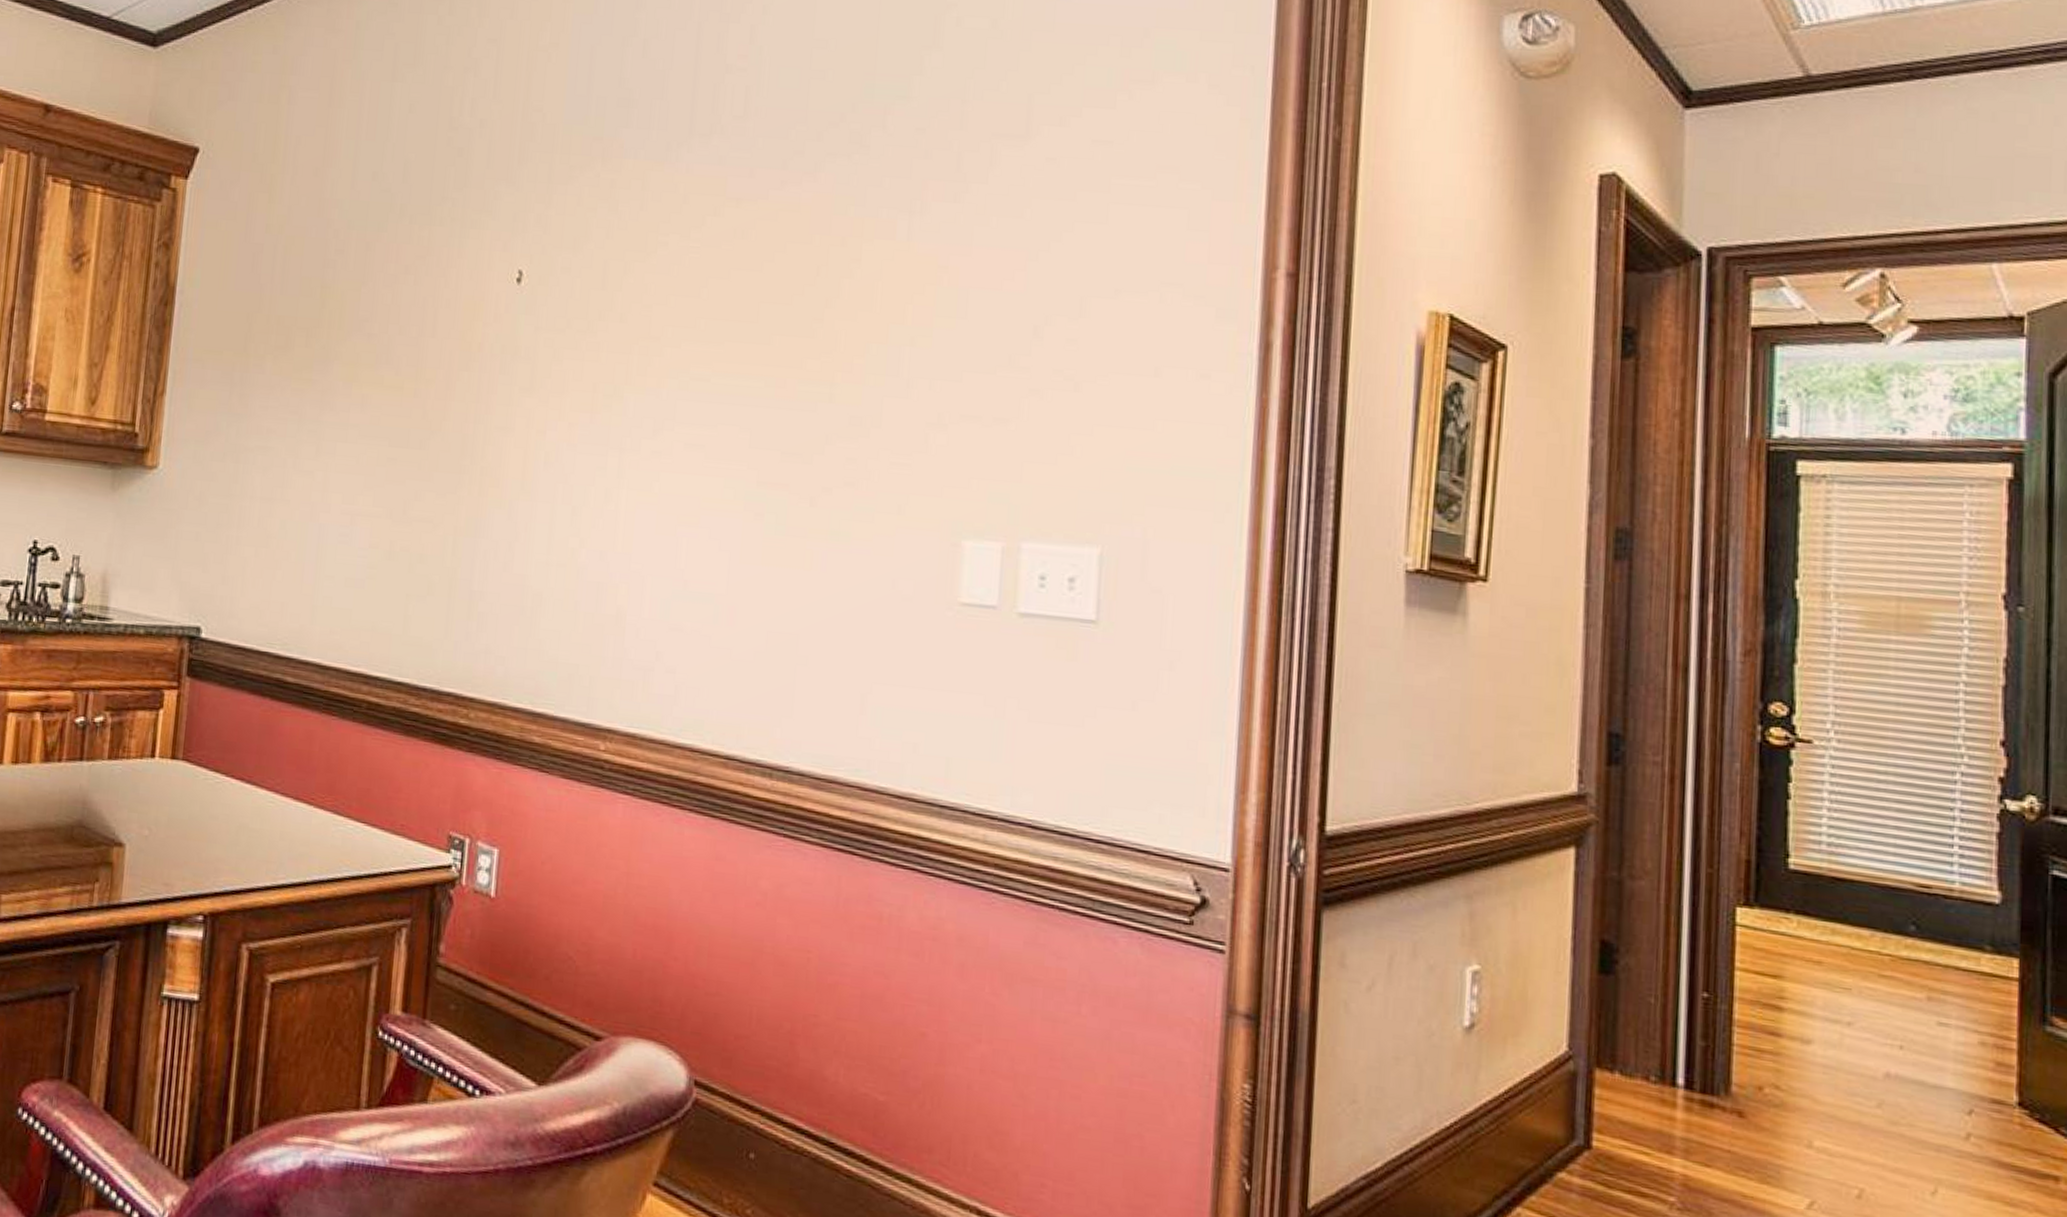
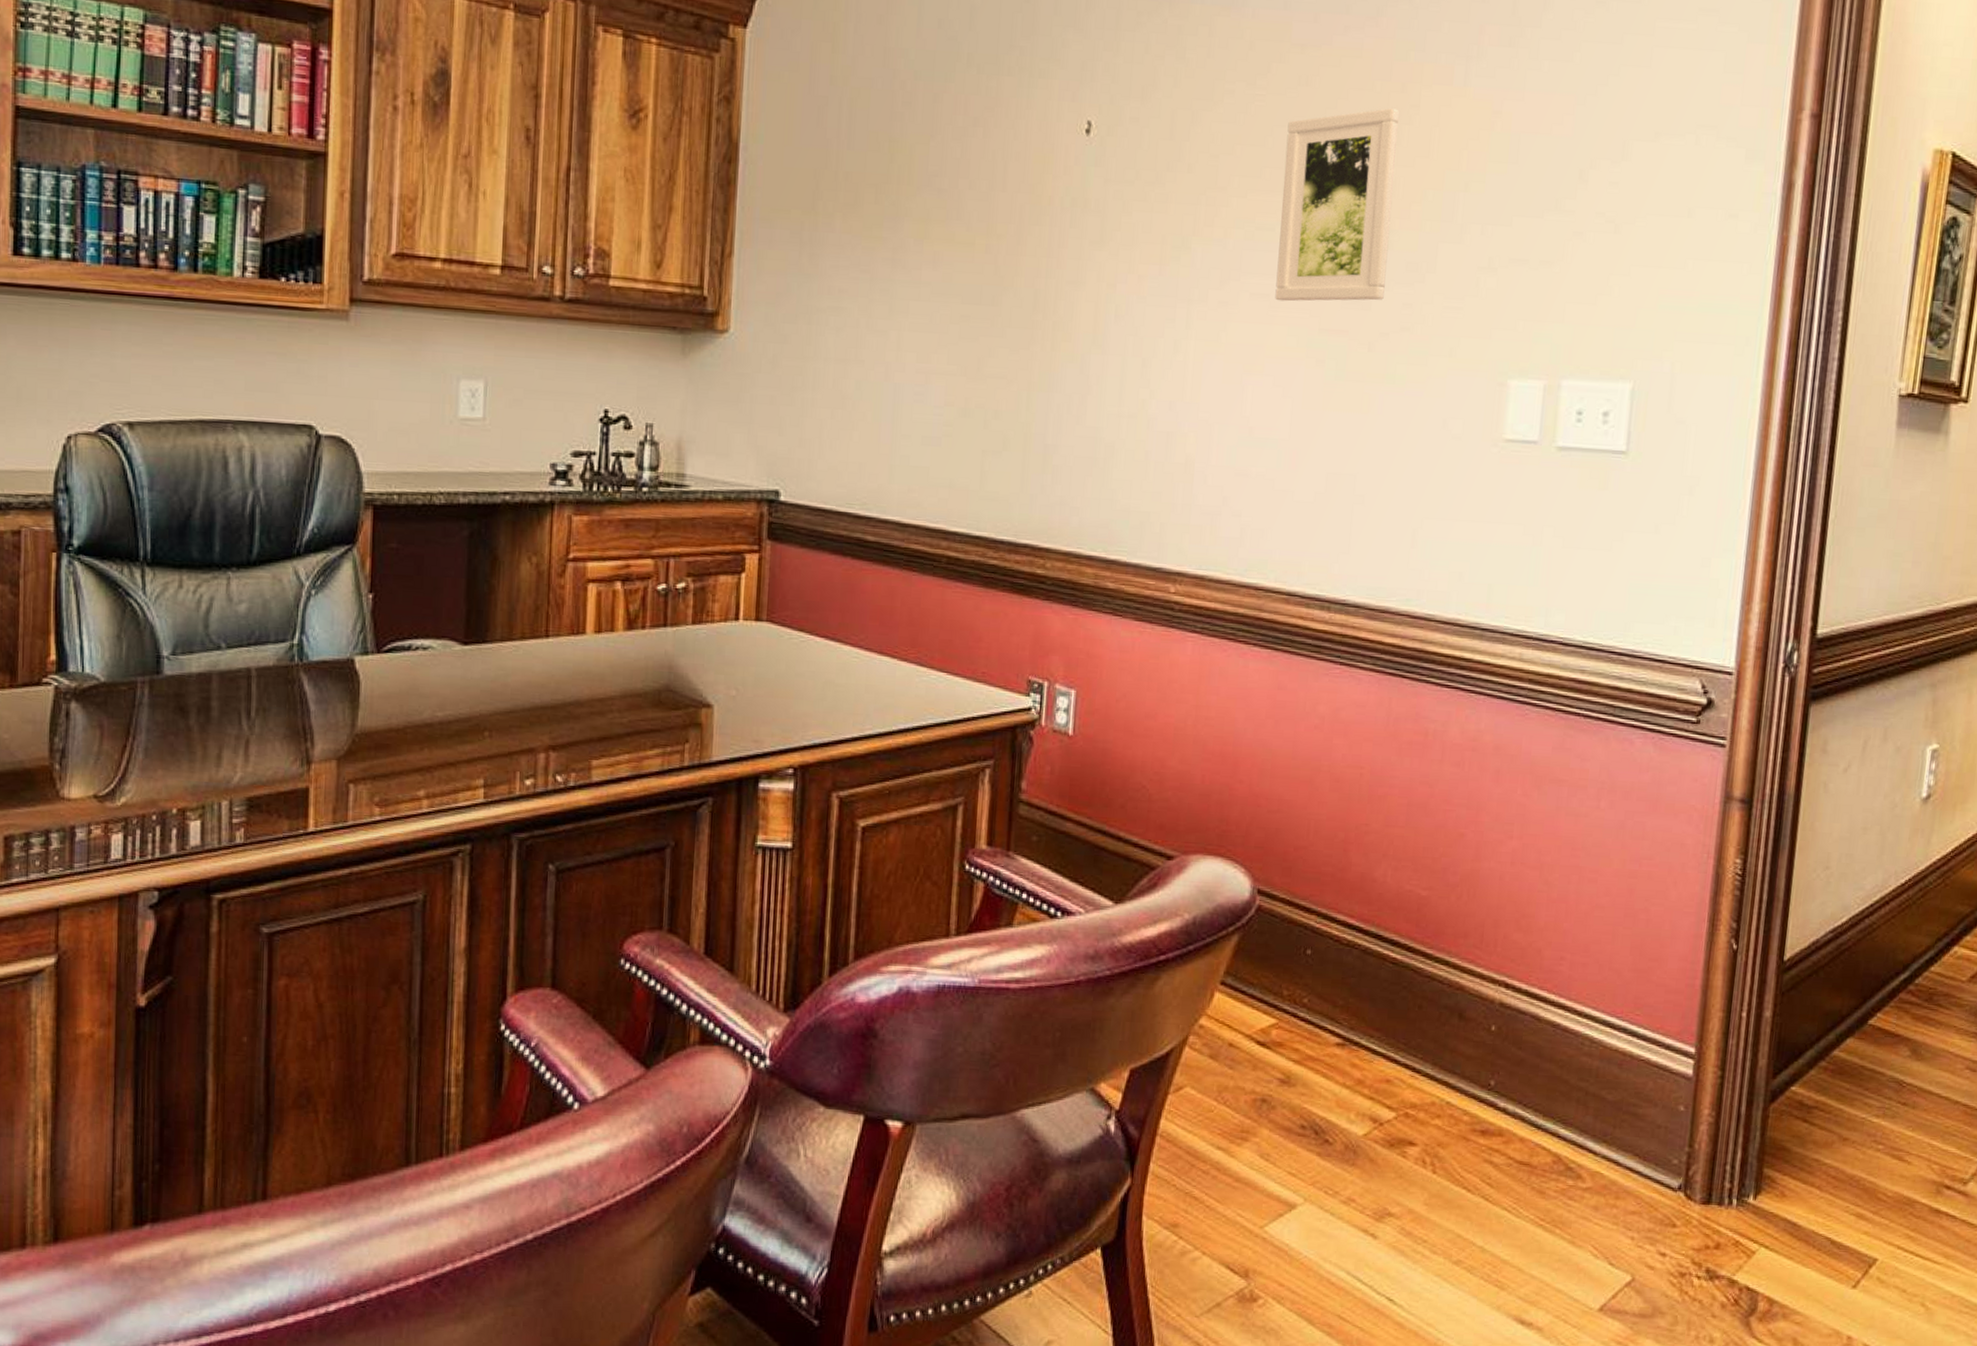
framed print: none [710,261,839,454] -> present [1275,108,1399,302]

